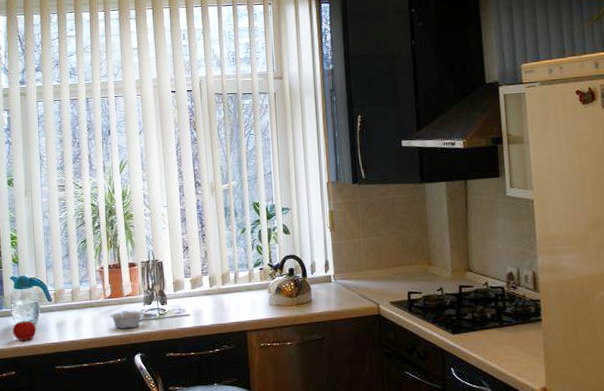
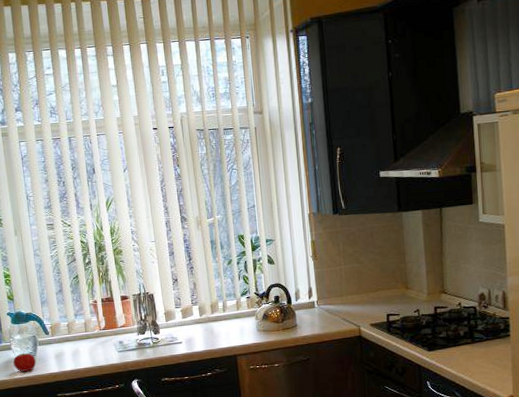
legume: present [110,309,144,329] -> none [106,339,139,358]

